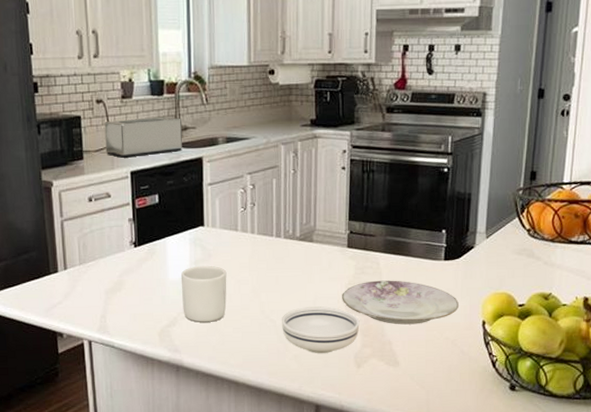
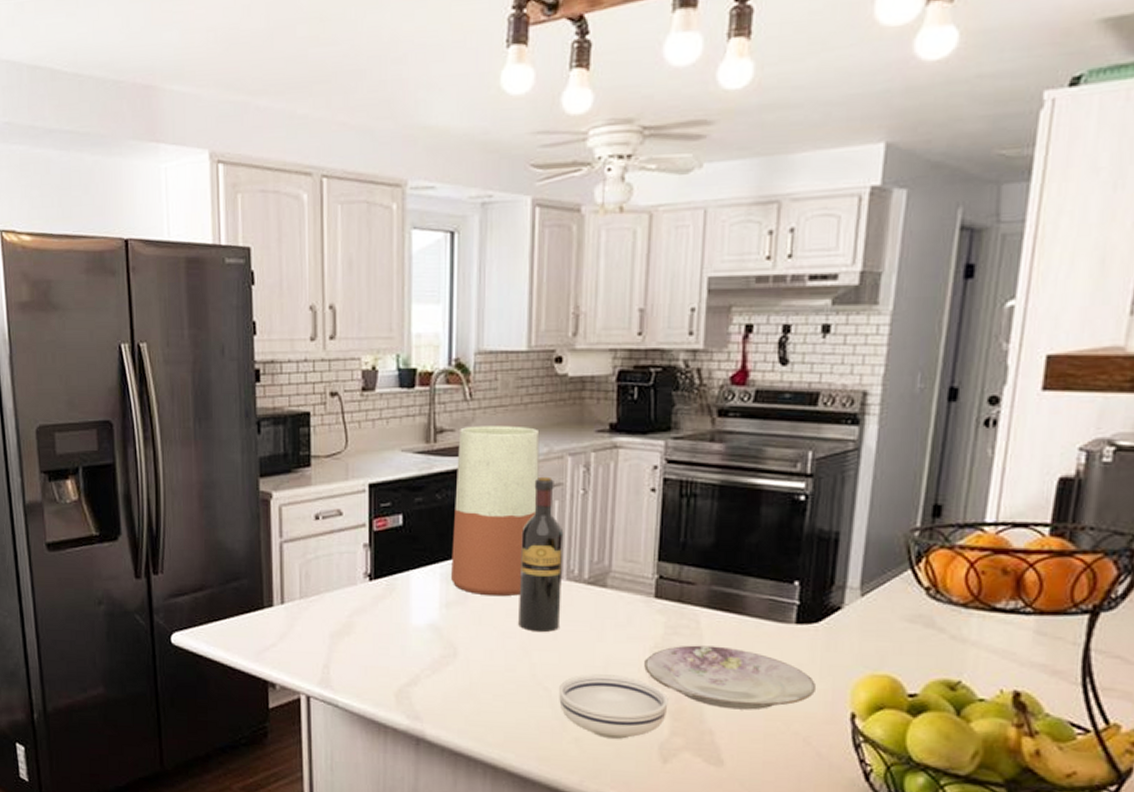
toaster: present [104,117,182,158] -> none [339,415,438,466]
mug: present [180,265,227,322] -> none [427,609,487,684]
vase: none [197,123,261,254] -> present [451,425,540,597]
wine bottle: none [249,161,281,278] -> present [518,476,564,632]

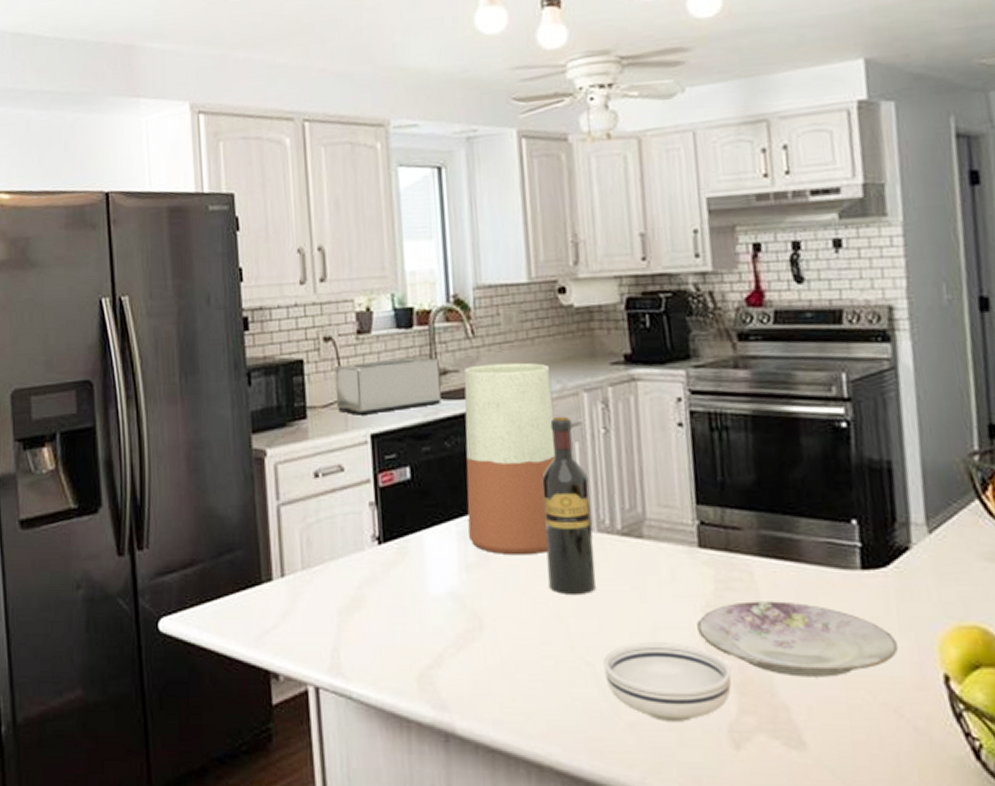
toaster: none [339,415,438,466] -> present [334,357,441,415]

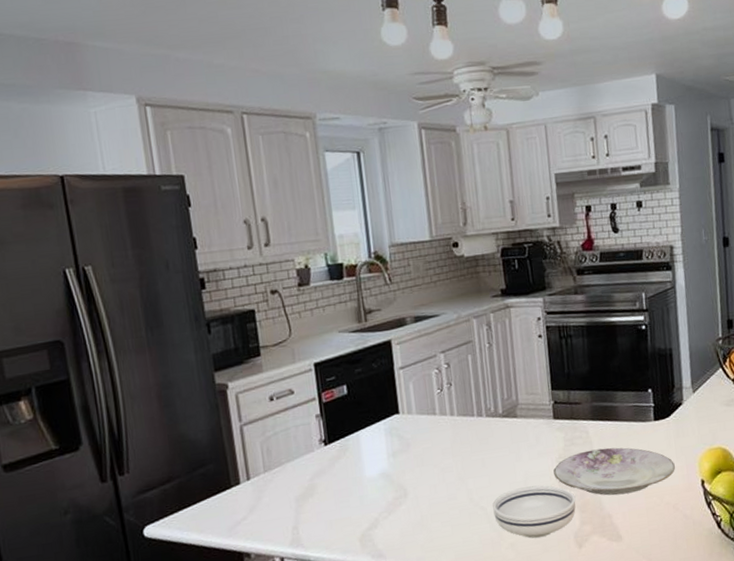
toaster: present [334,357,441,415] -> none [281,301,368,350]
vase: present [463,362,556,556] -> none [385,300,455,441]
wine bottle: present [542,416,596,594] -> none [445,337,486,463]

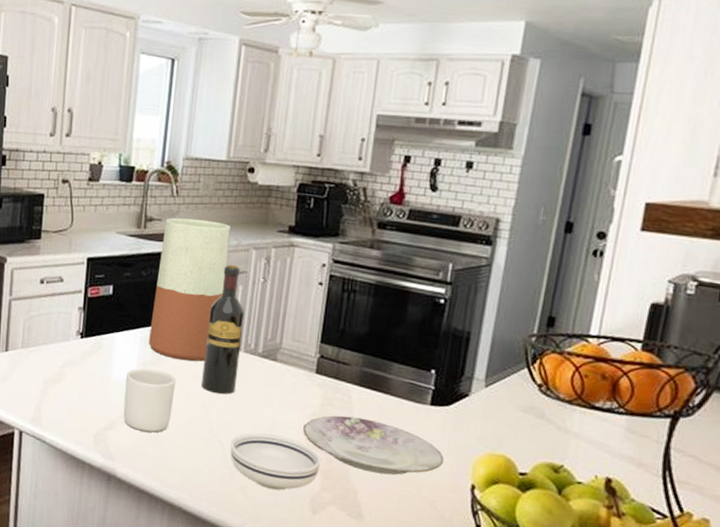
mug: none [378,456,431,521] -> present [123,368,176,433]
vase: none [385,300,455,441] -> present [149,217,232,362]
wine bottle: none [445,337,486,463] -> present [201,264,245,394]

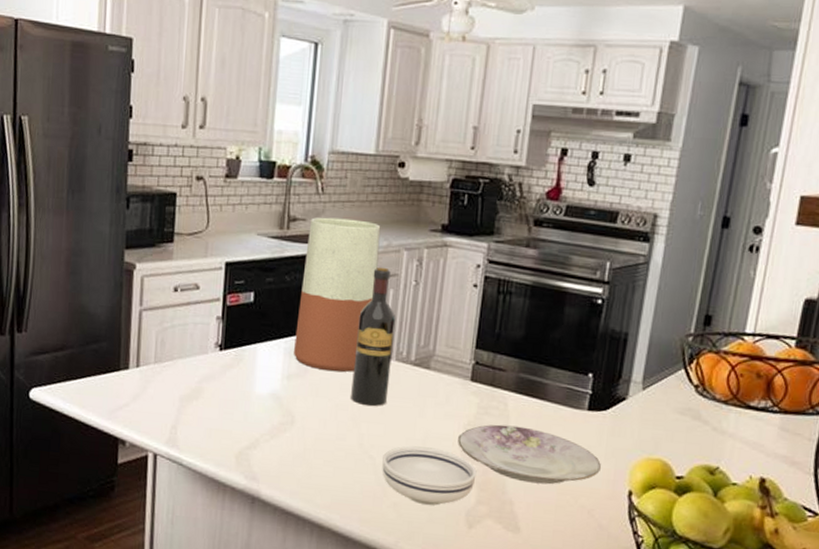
mug: present [123,368,176,433] -> none [267,381,324,450]

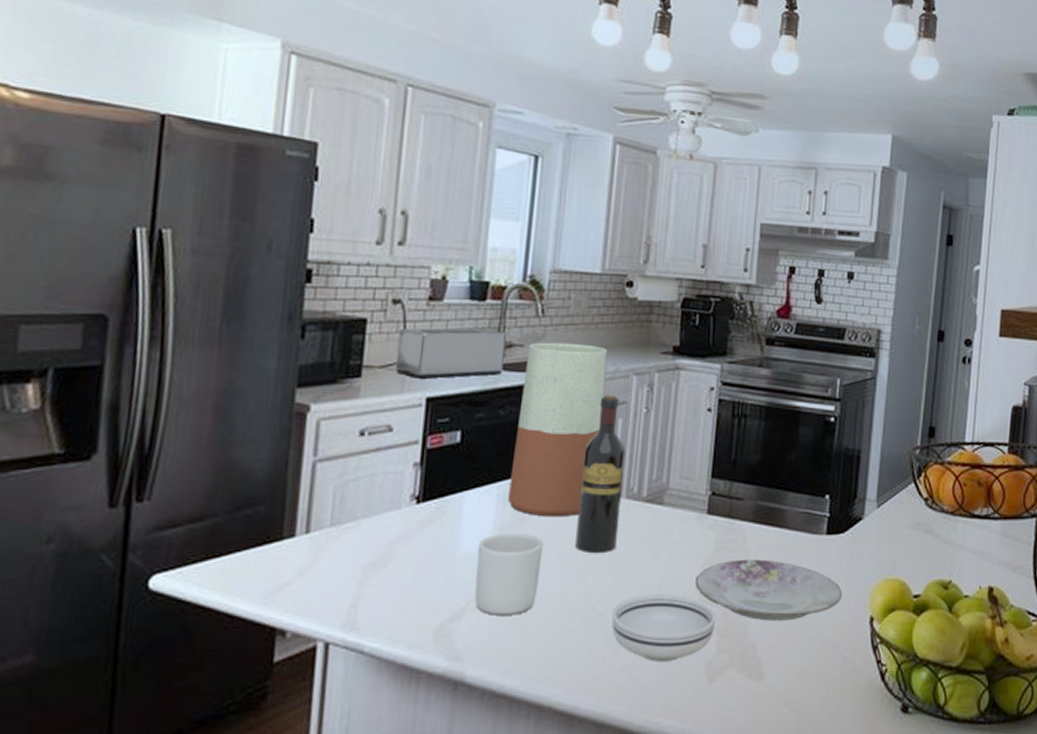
toaster: none [200,201,292,246] -> present [395,327,507,379]
mug: none [267,381,324,450] -> present [475,532,544,615]

